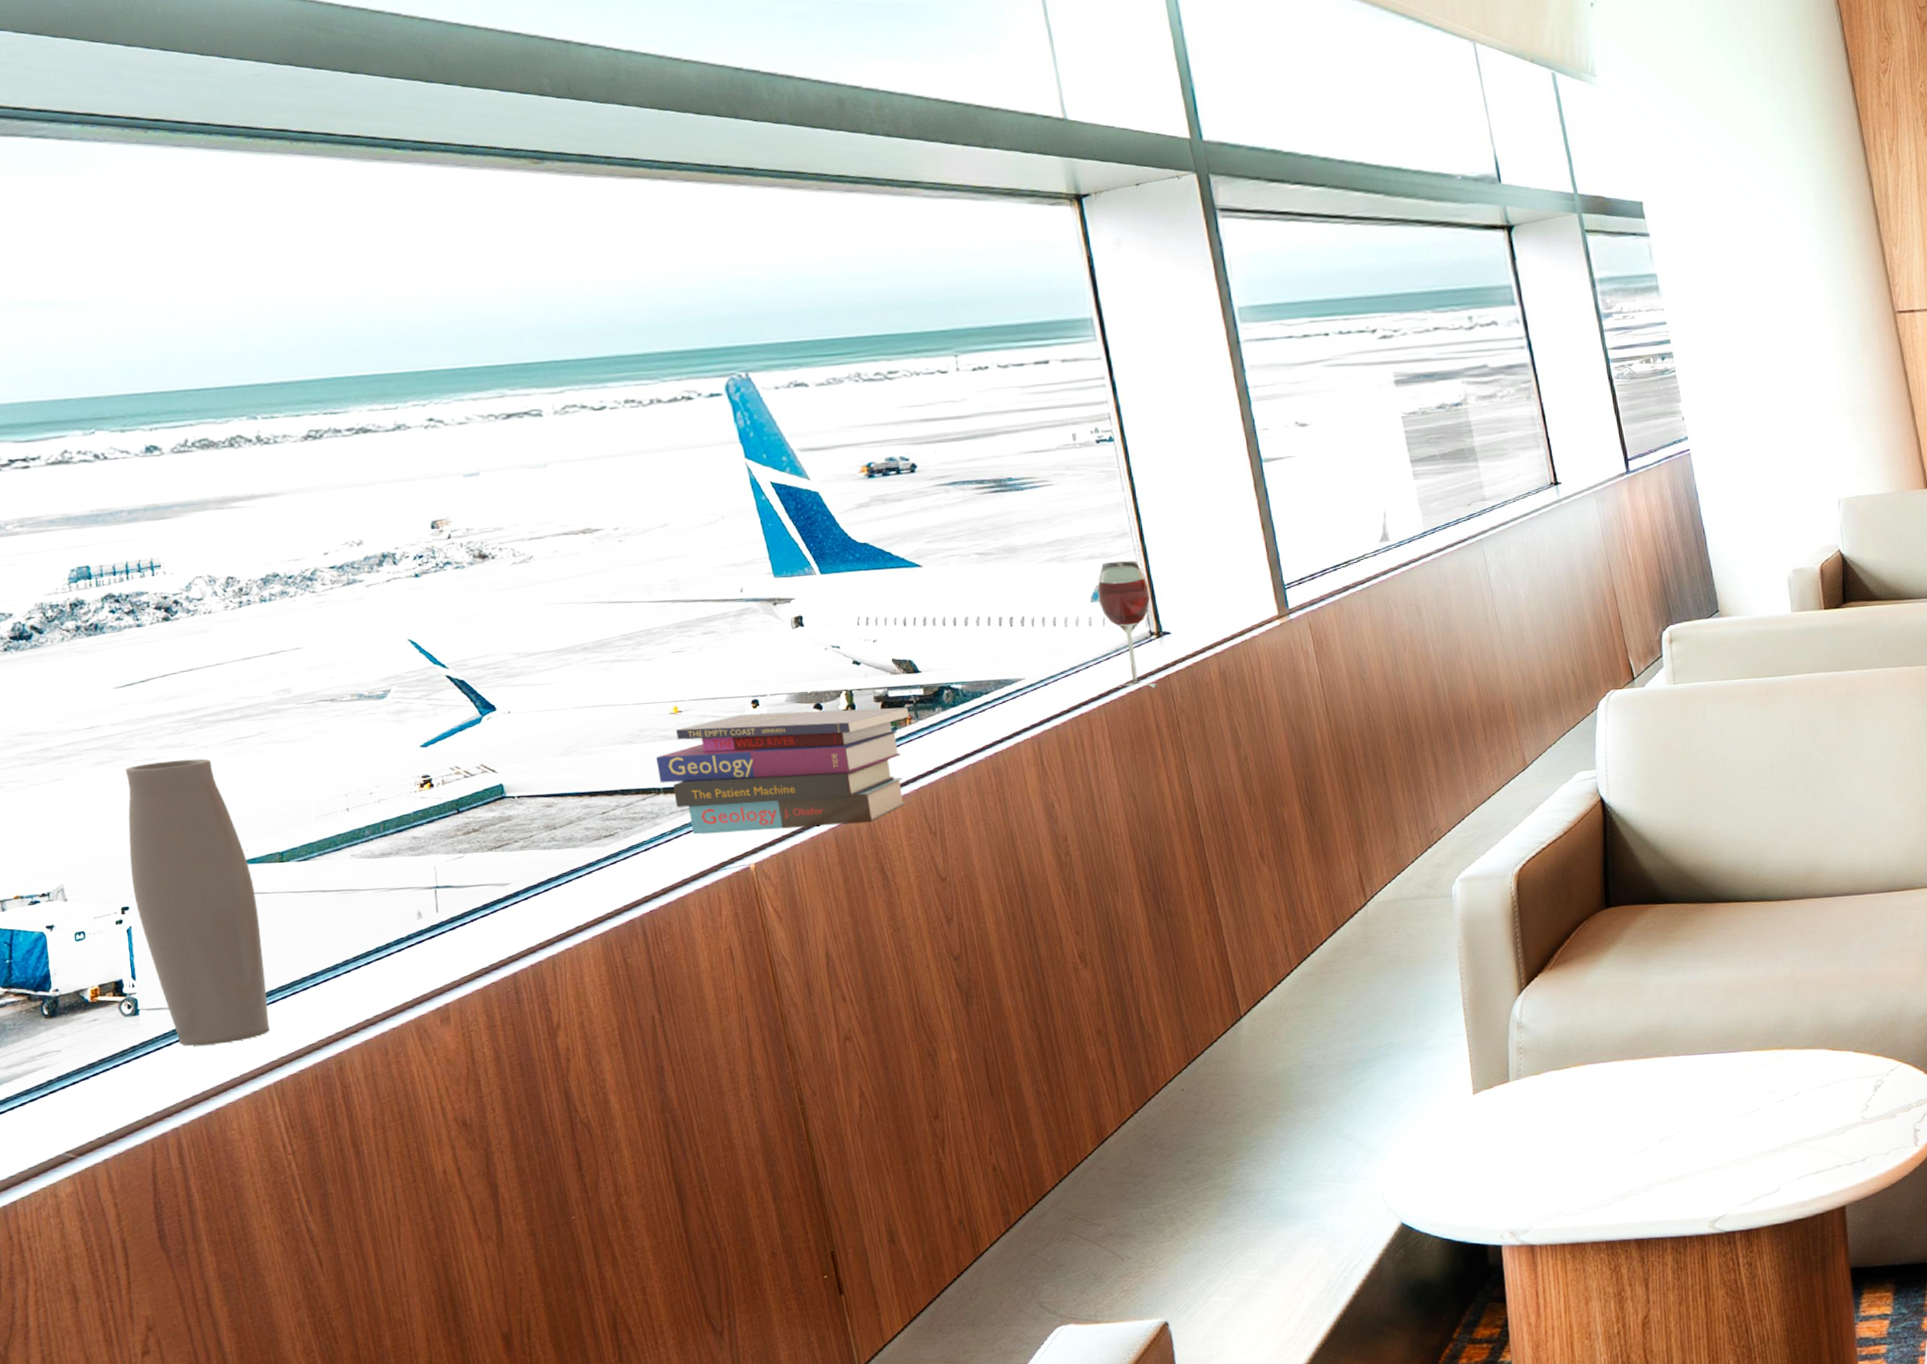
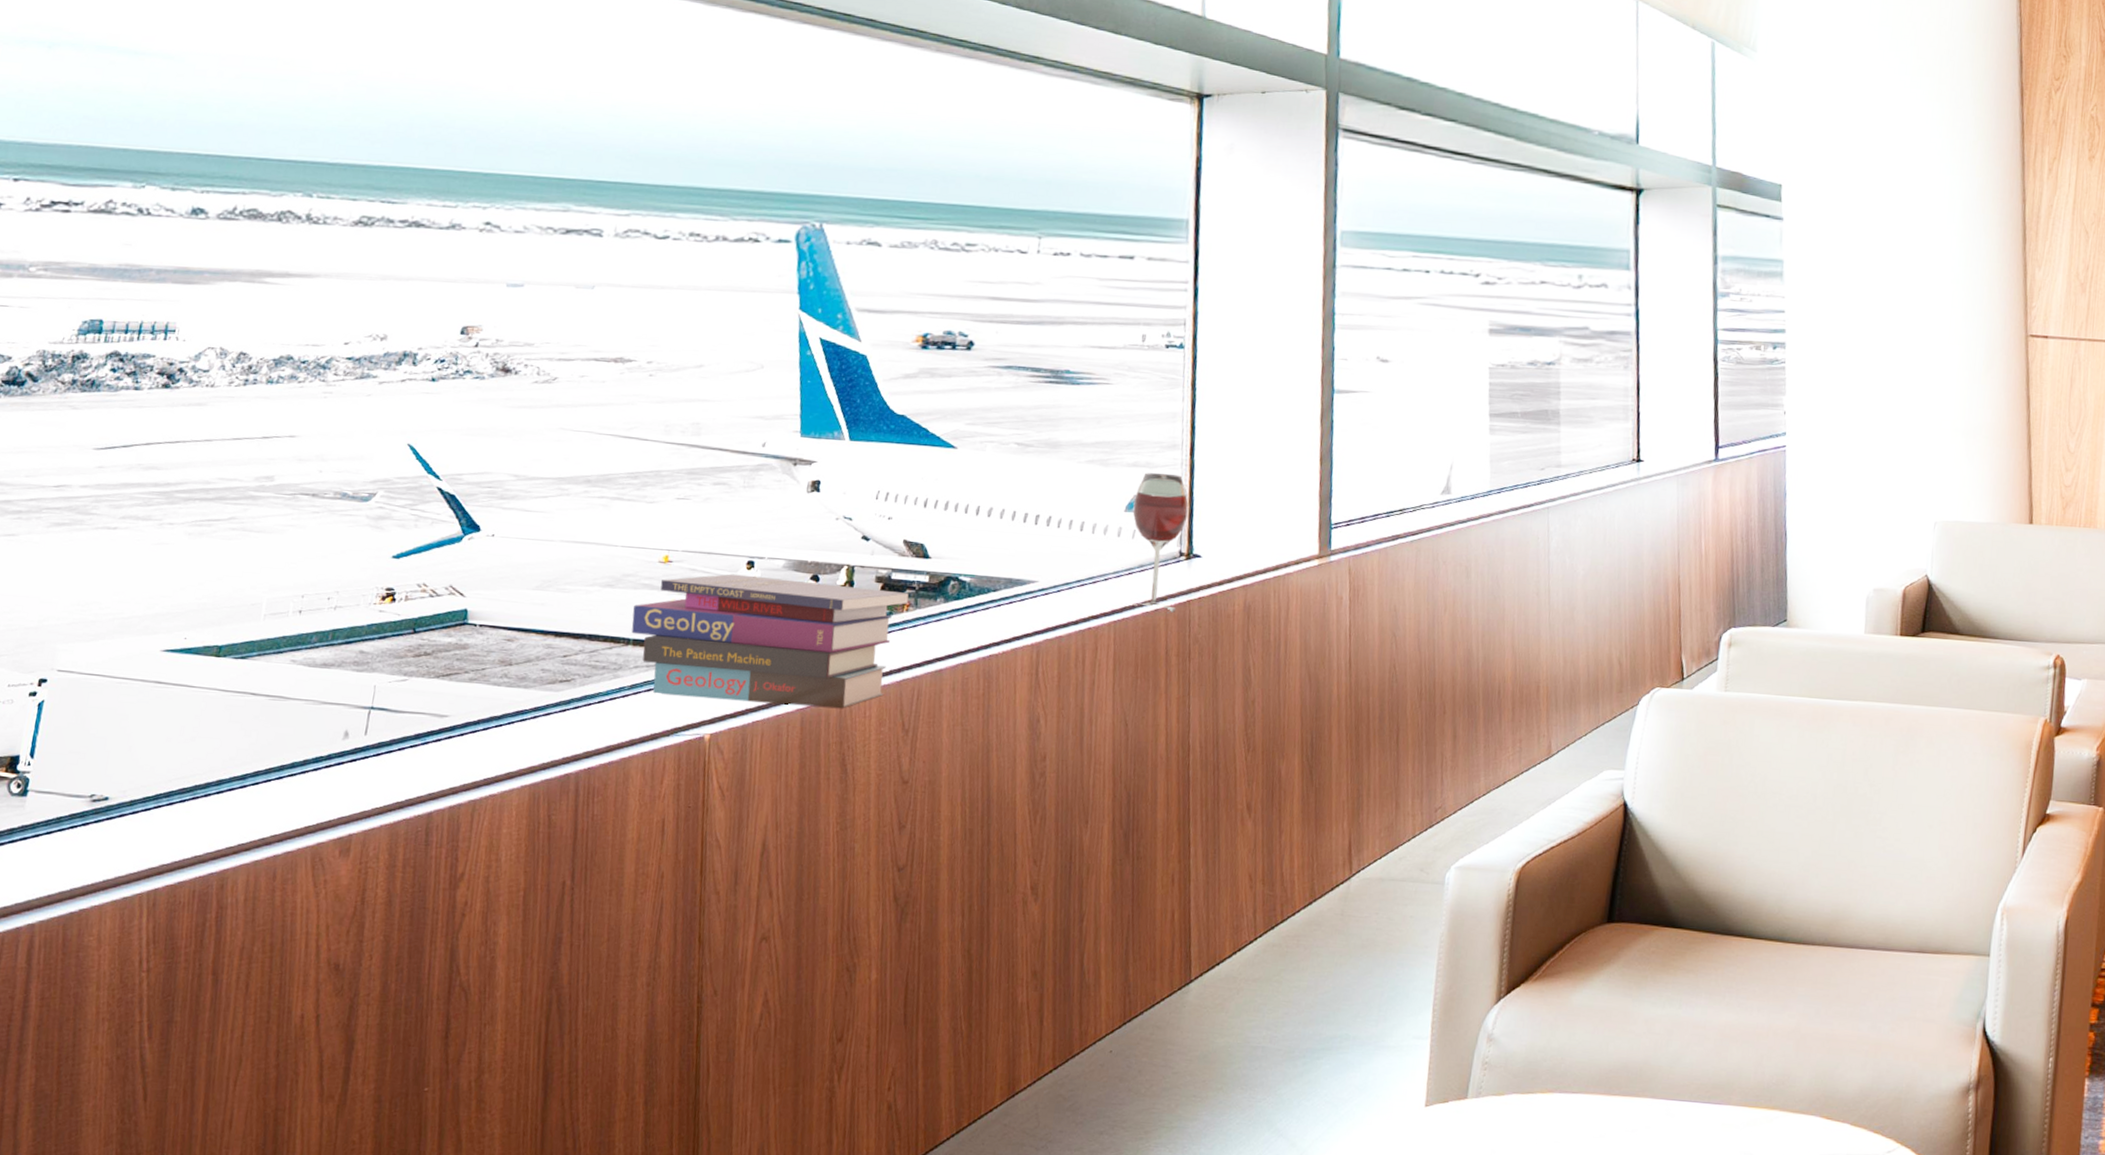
vase: present [125,758,270,1046] -> none [54,531,183,841]

